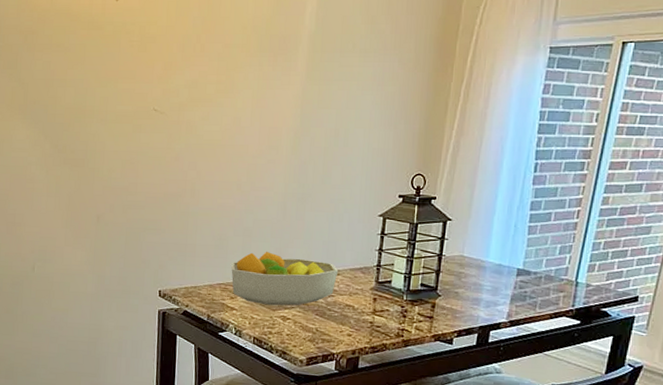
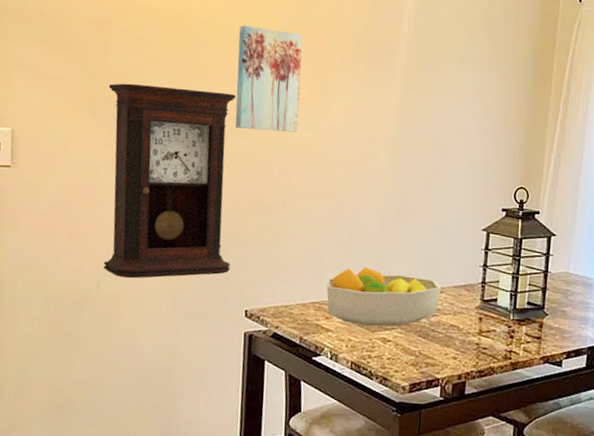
pendulum clock: none [35,86,148,263] -> present [103,83,236,279]
wall art: none [147,25,209,127] -> present [235,25,303,132]

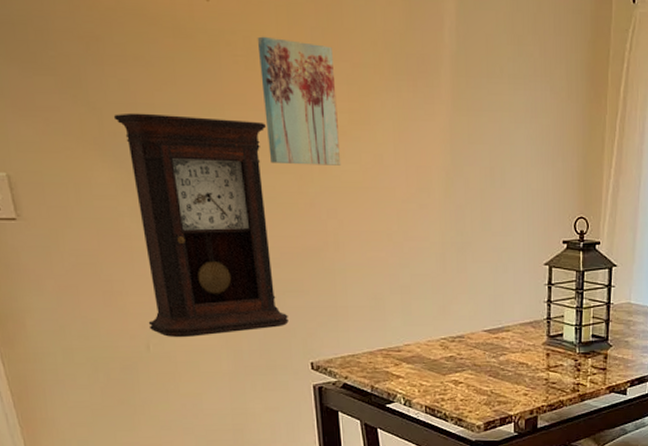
fruit bowl: present [325,266,442,327] -> none [390,309,508,370]

